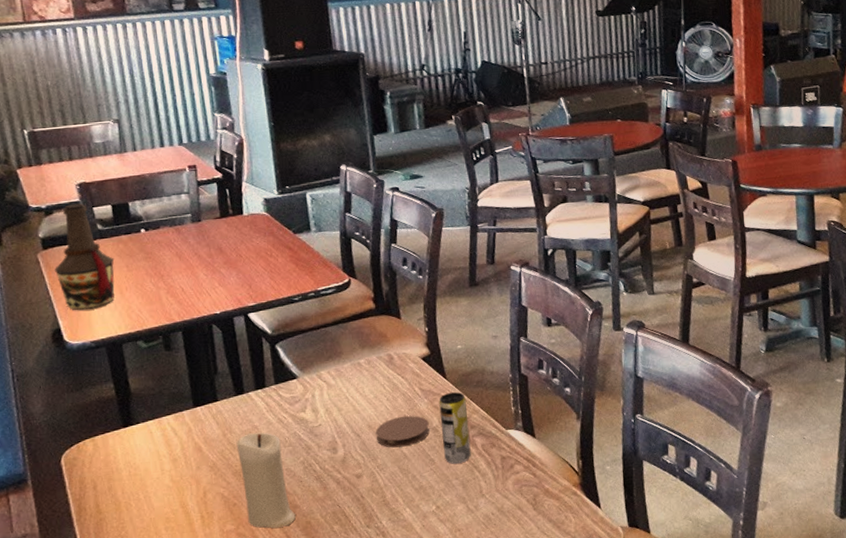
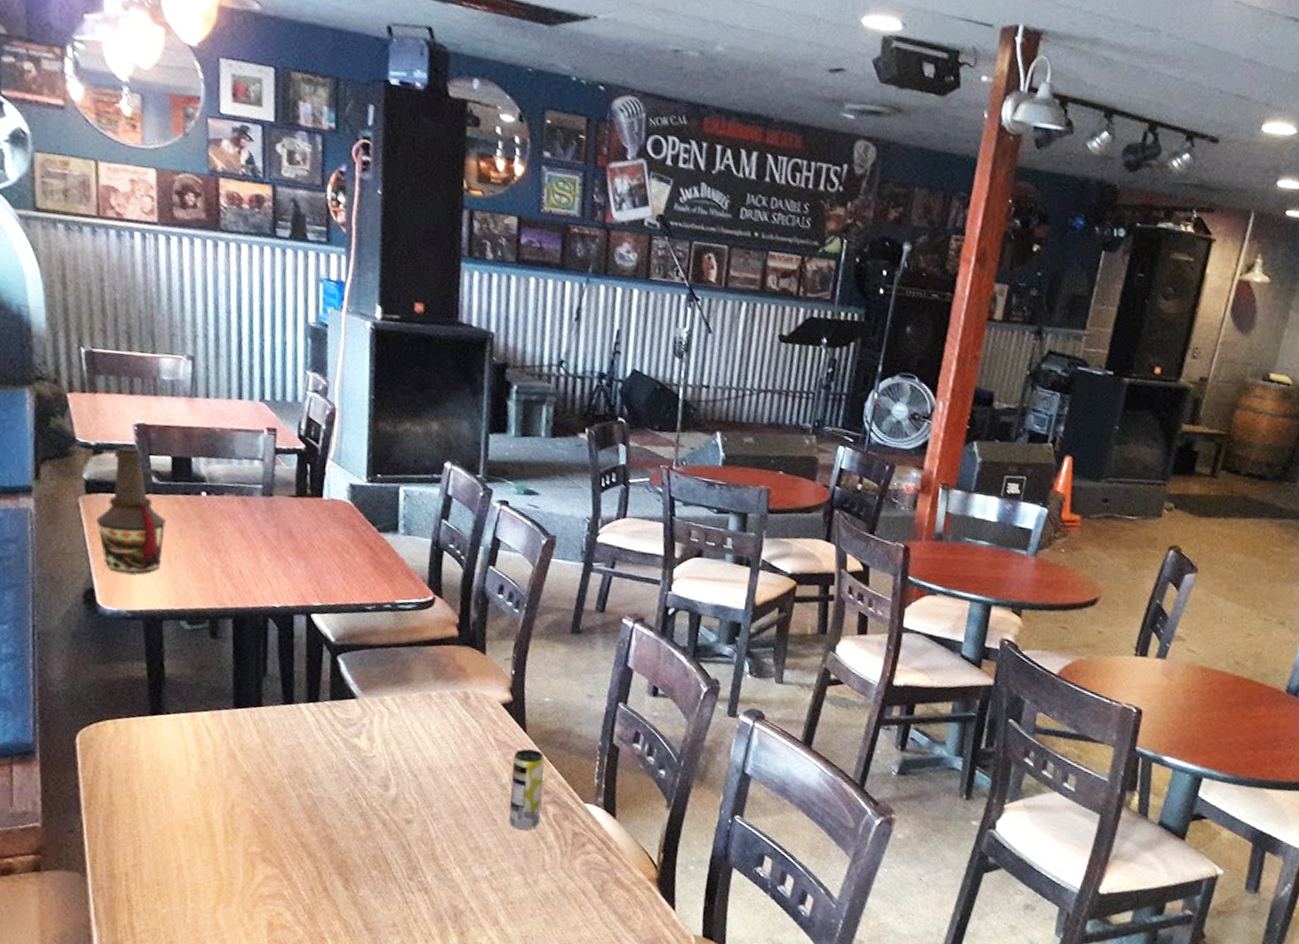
candle: present [236,432,296,528] -> none [276,749,331,861]
coaster: present [375,416,430,448] -> none [435,764,498,800]

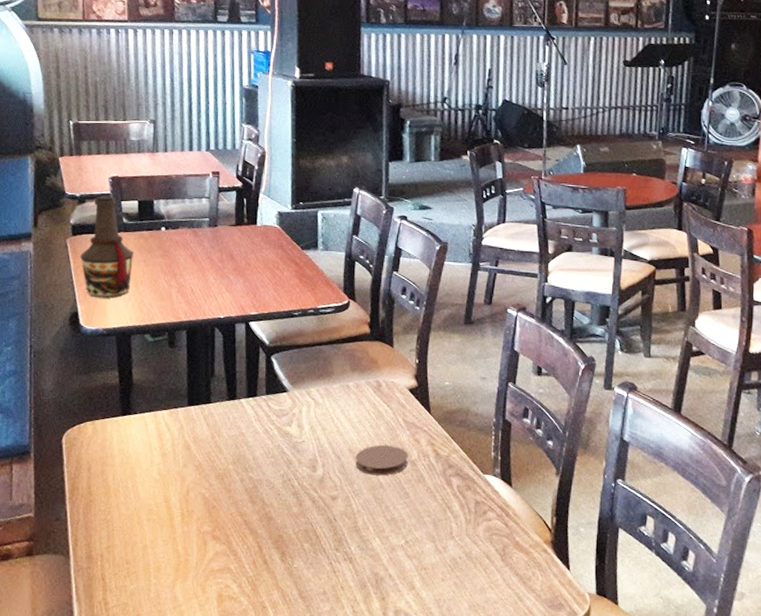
coaster: none [435,764,498,800] -> present [355,445,408,476]
beverage can: present [509,749,544,830] -> none [419,428,448,501]

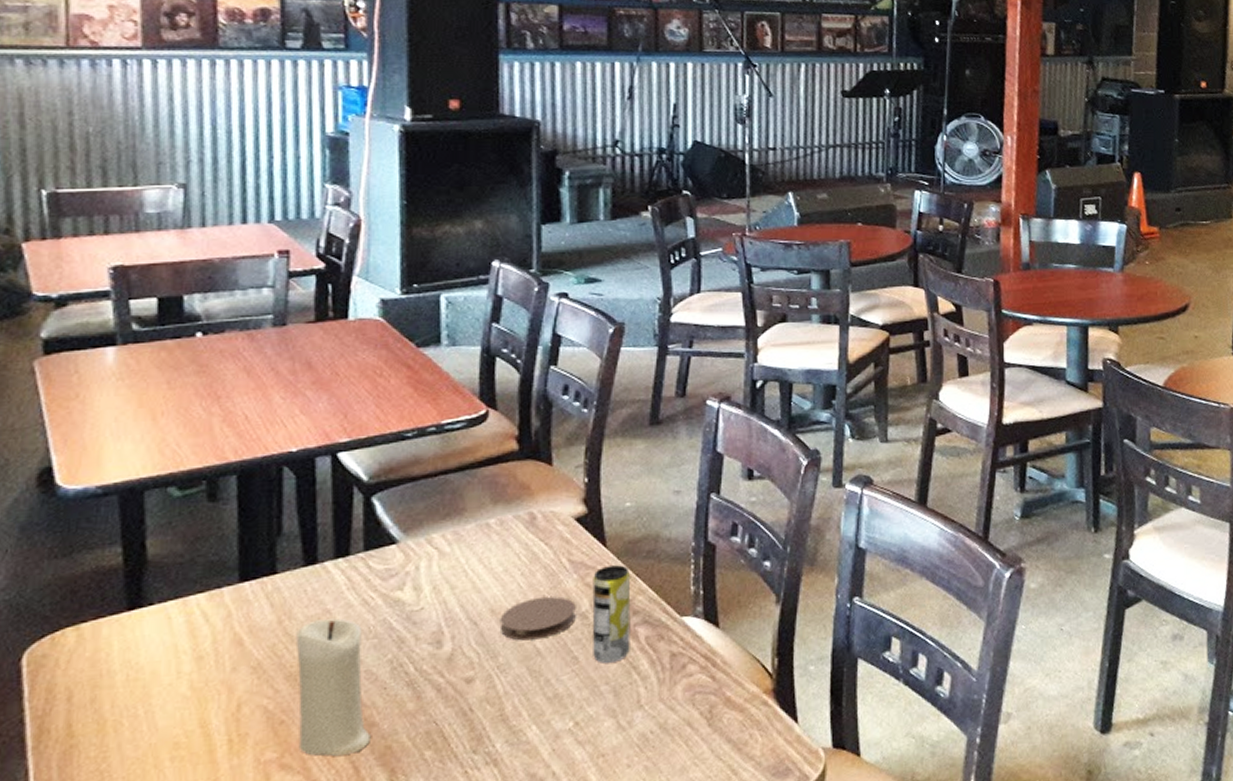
bottle: present [80,196,134,298] -> none [57,294,151,442]
candle: none [222,439,269,537] -> present [295,618,371,756]
beverage can: none [419,428,448,501] -> present [592,565,631,663]

